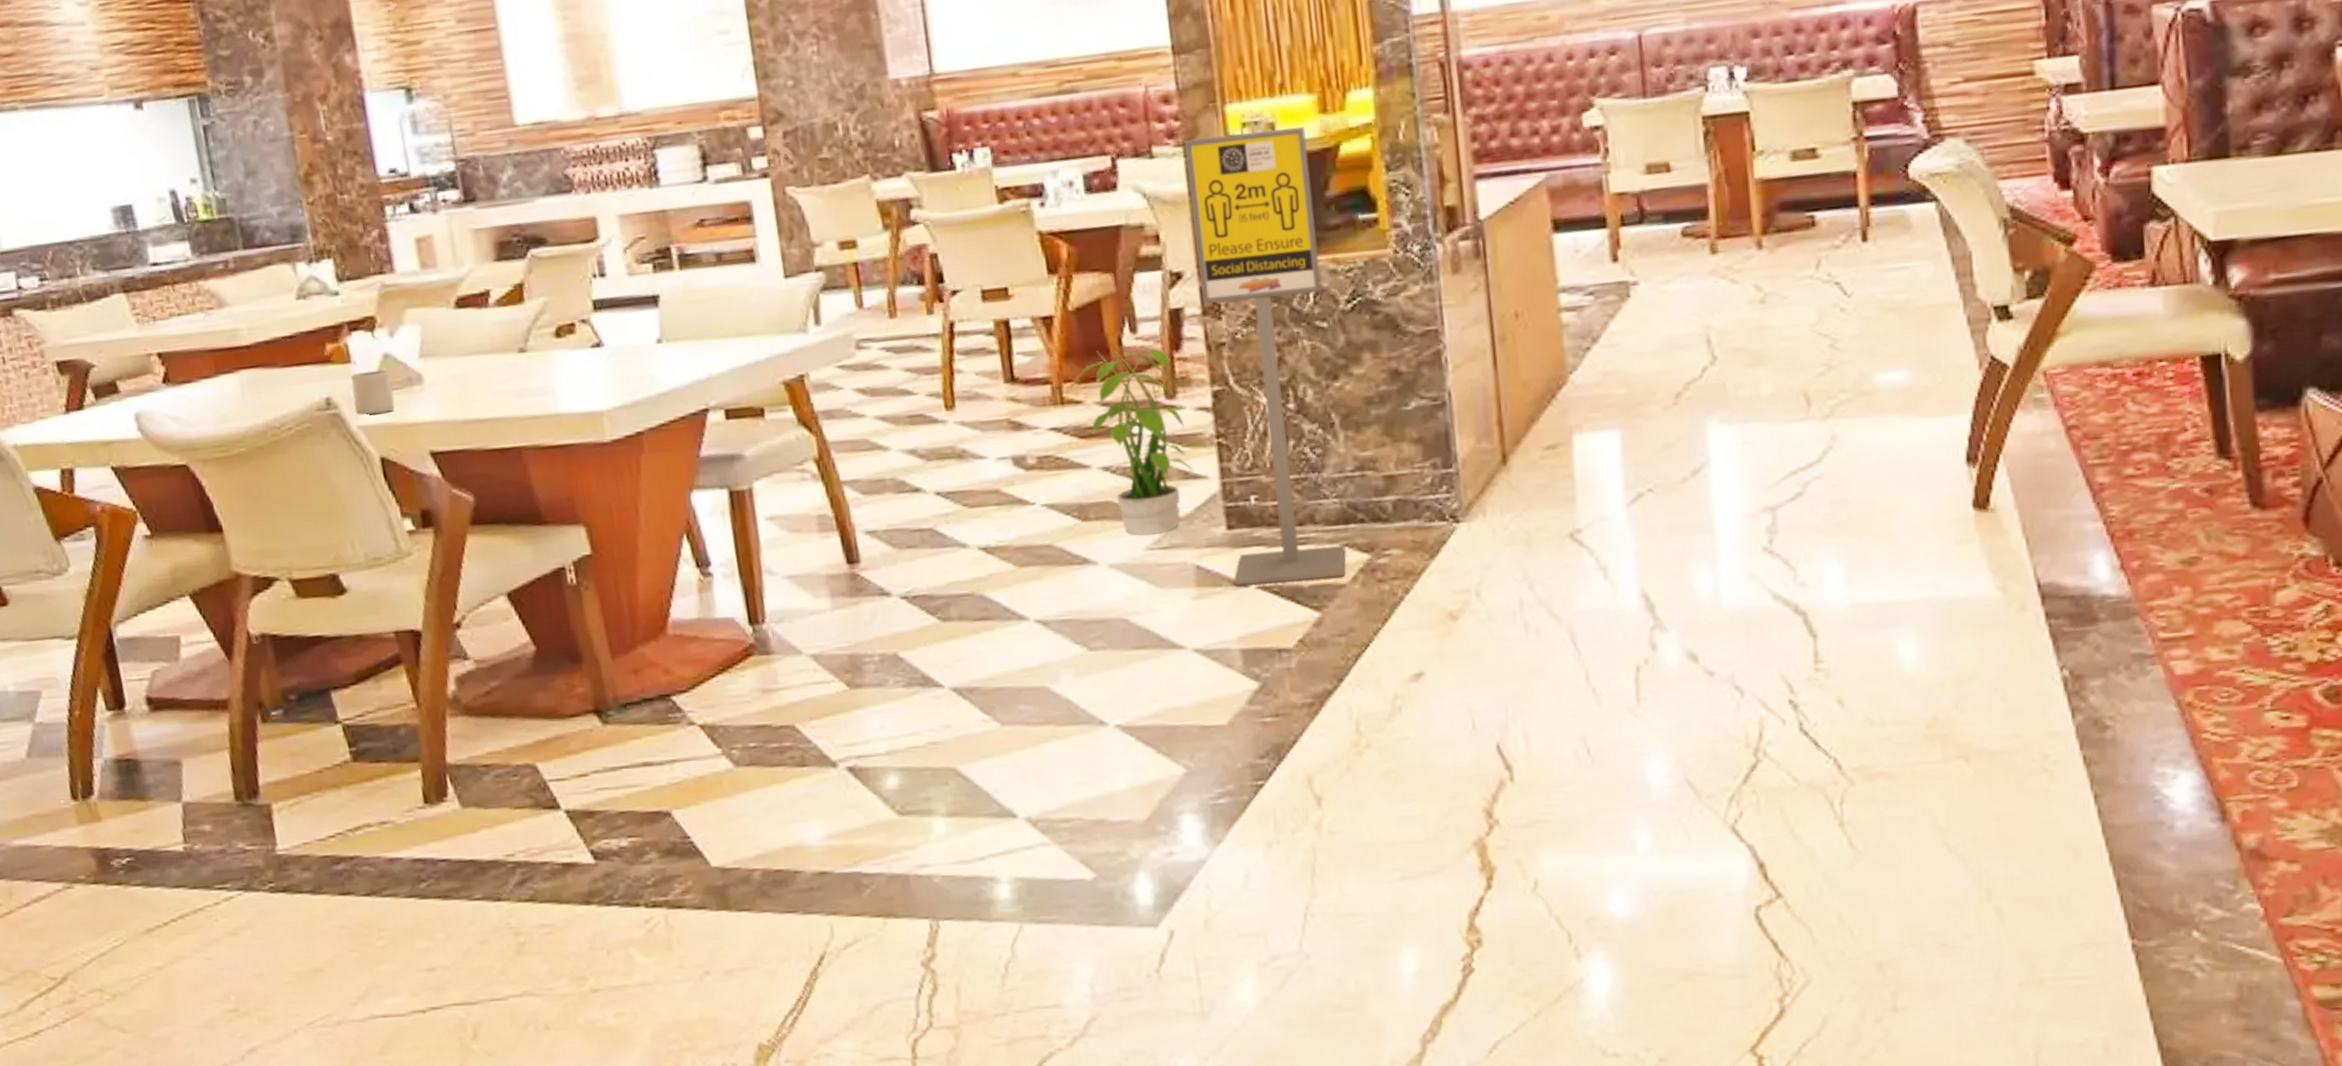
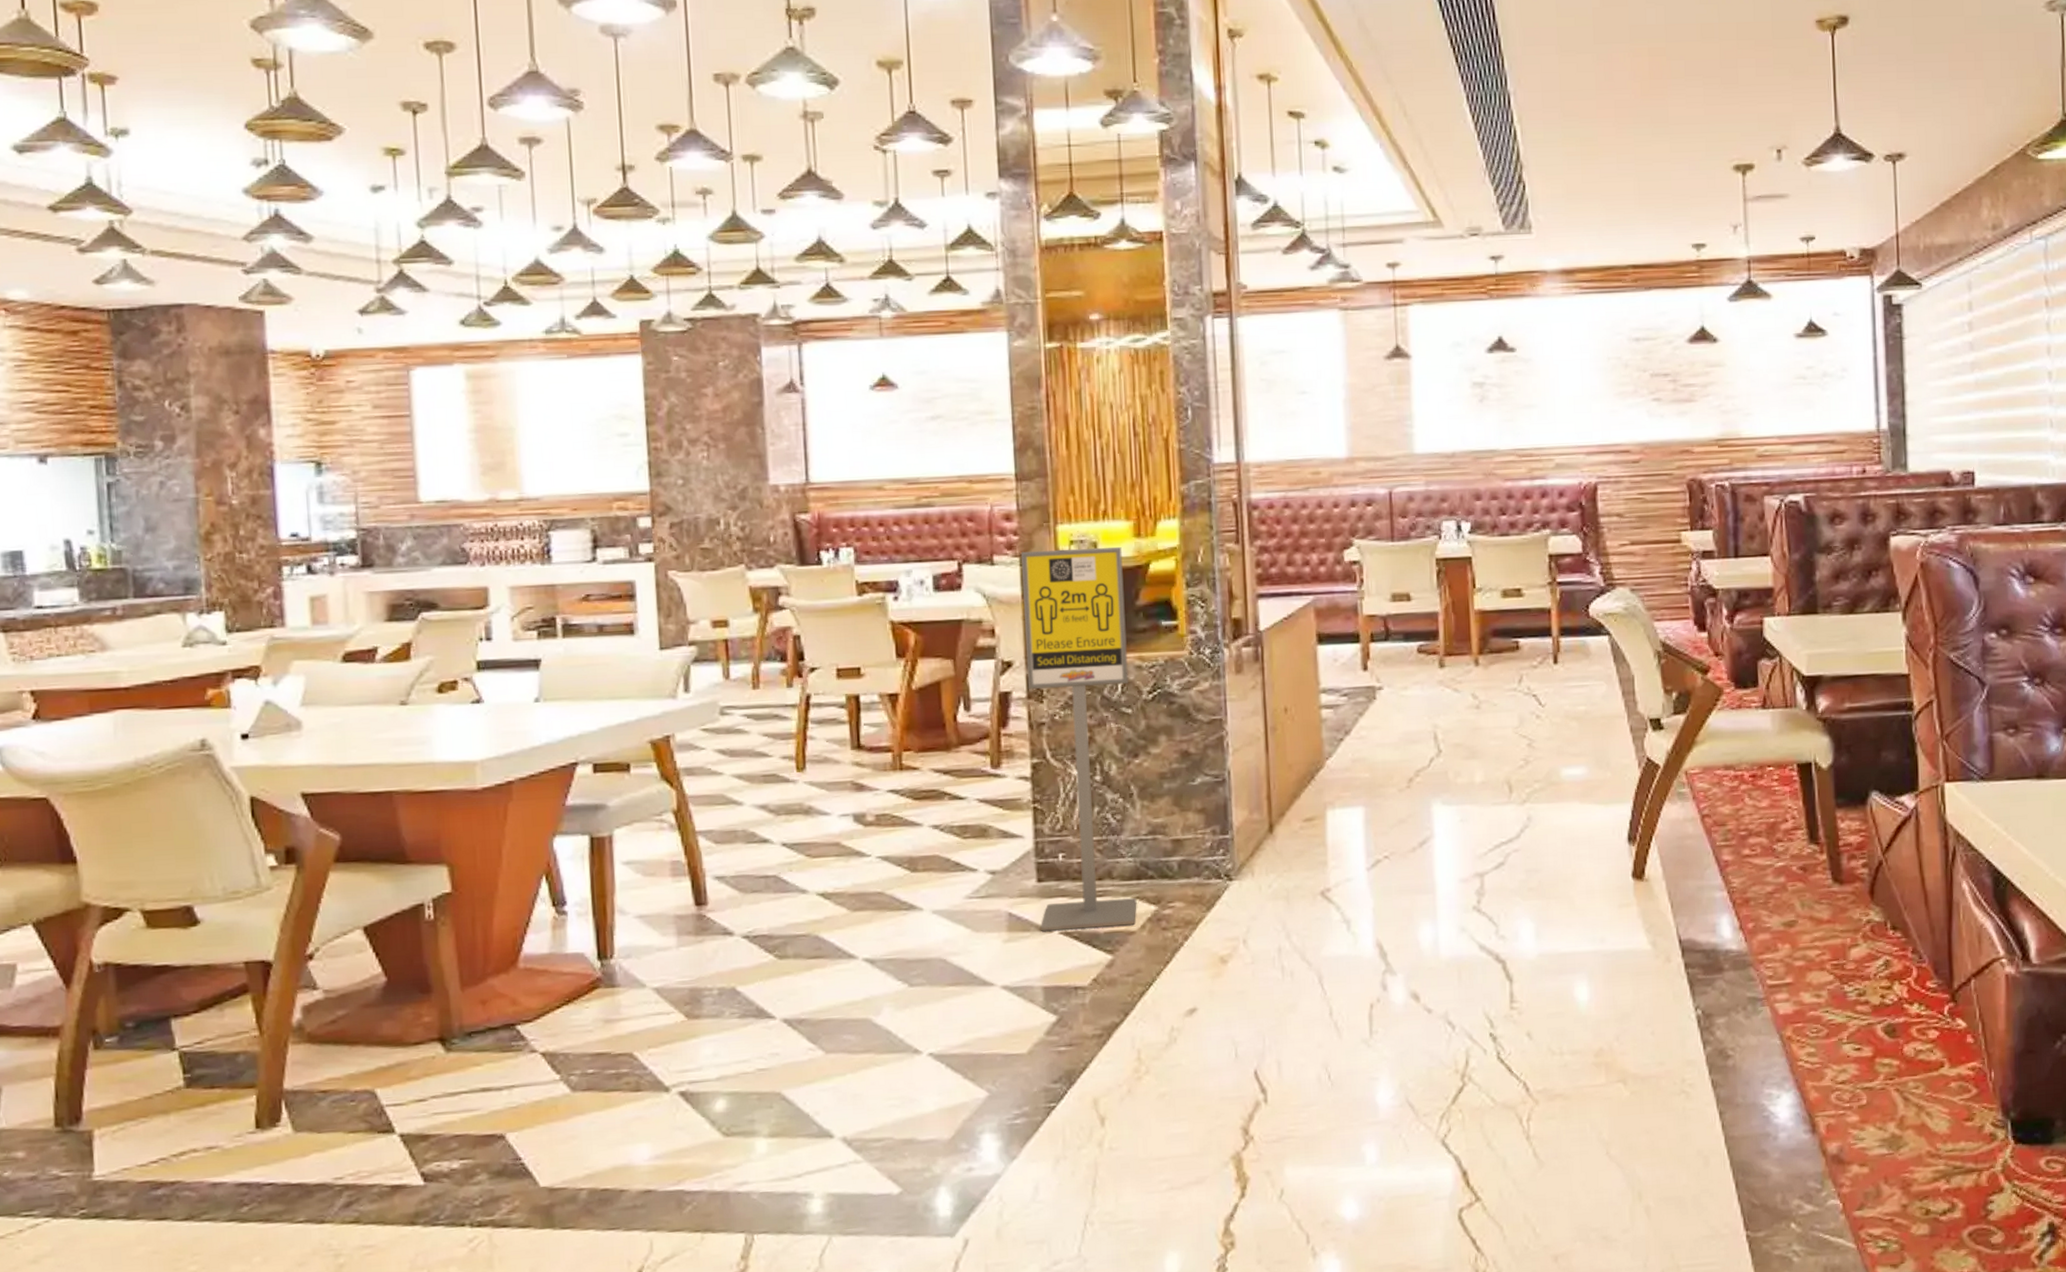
cup: present [351,370,395,415] -> none [229,716,271,757]
potted plant: present [1066,347,1194,536] -> none [905,722,1012,887]

